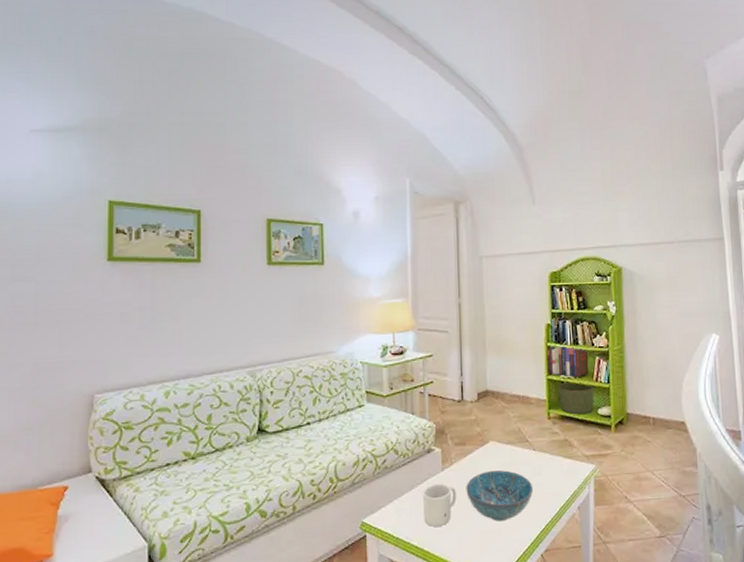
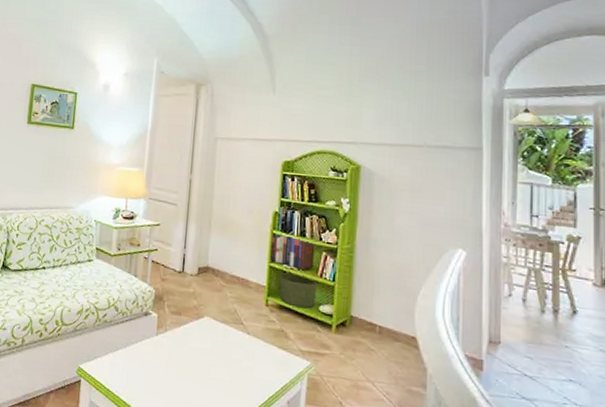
mug: present [423,483,457,528] -> none [134,346,168,389]
decorative bowl: present [466,470,534,521] -> none [176,345,244,398]

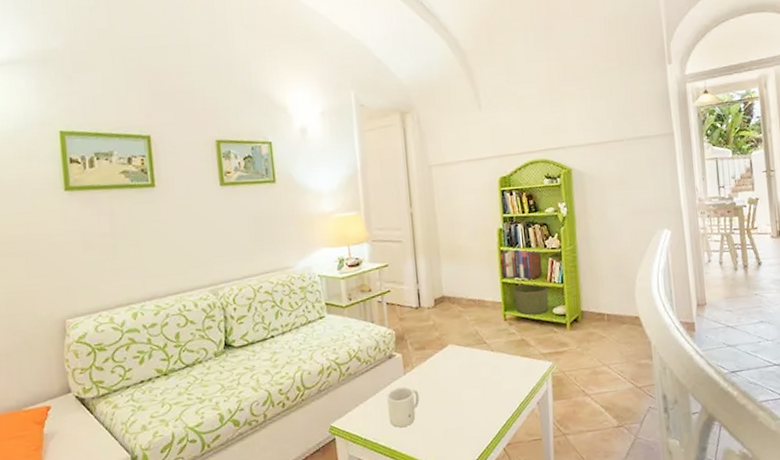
mug: none [134,346,168,389] -> present [387,386,420,428]

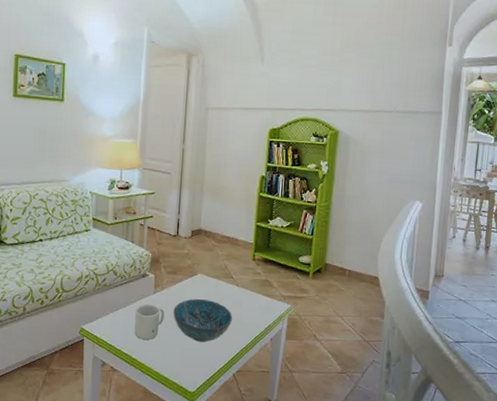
decorative bowl: none [428,371,494,420] -> present [173,299,233,342]
books: present [500,247,543,280] -> none [257,195,297,228]
basket: present [513,283,549,315] -> none [265,230,298,260]

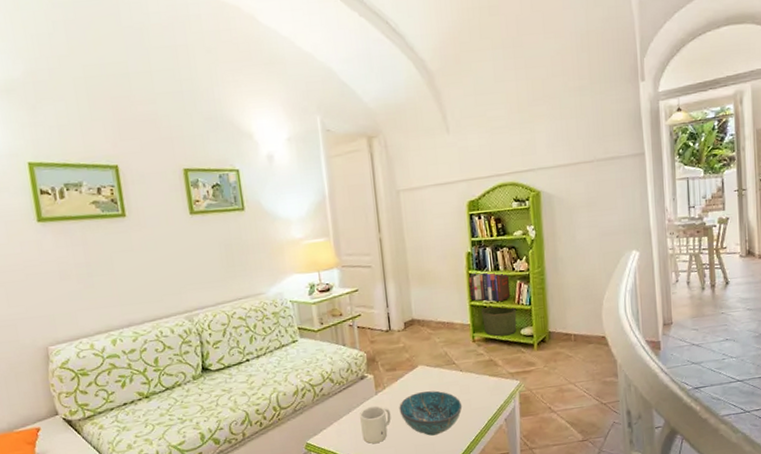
books: none [257,195,297,228] -> present [468,270,511,302]
basket: none [265,230,298,260] -> present [481,306,517,337]

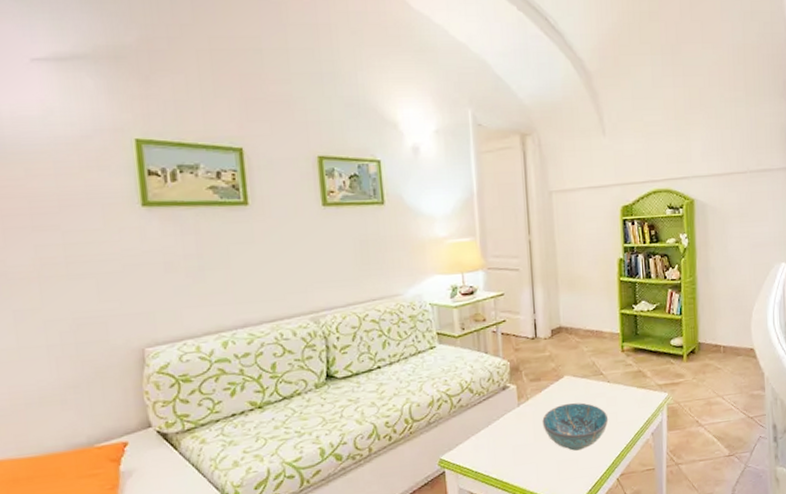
mug: present [360,405,391,444] -> none [500,418,533,460]
books: present [468,270,511,302] -> none [619,278,662,311]
basket: present [481,306,517,337] -> none [632,315,667,347]

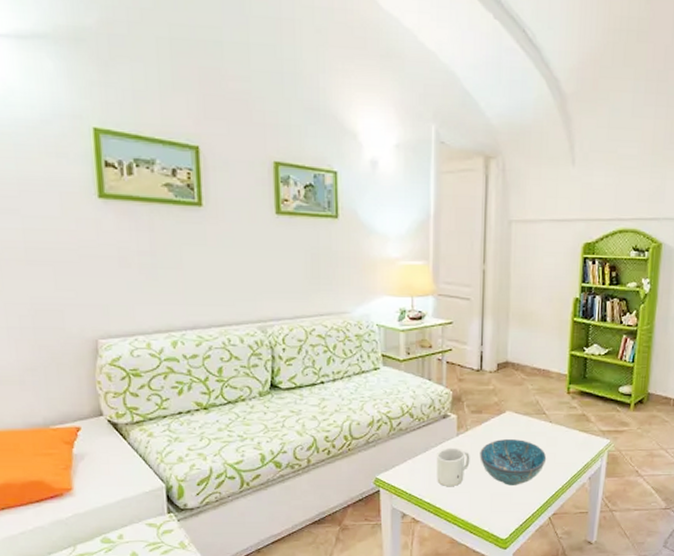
mug: none [500,418,533,460] -> present [437,447,470,487]

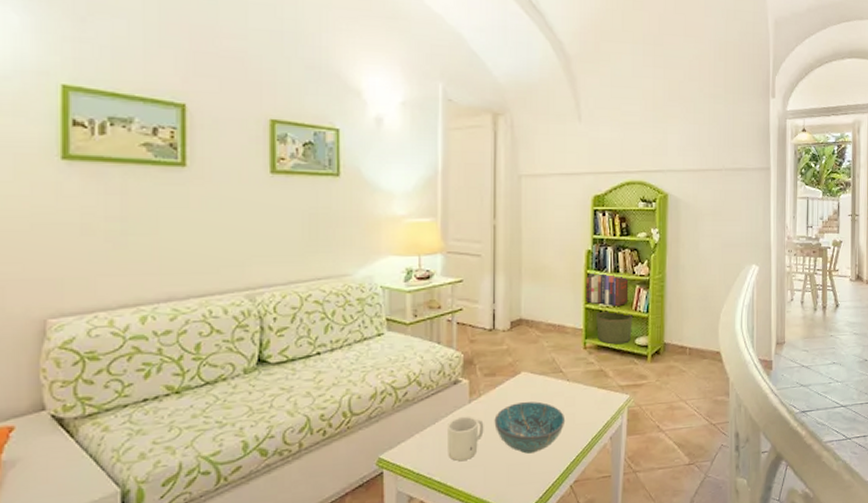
books: none [571,320,616,356] -> present [586,272,629,307]
basket: none [581,359,618,391] -> present [596,311,632,345]

